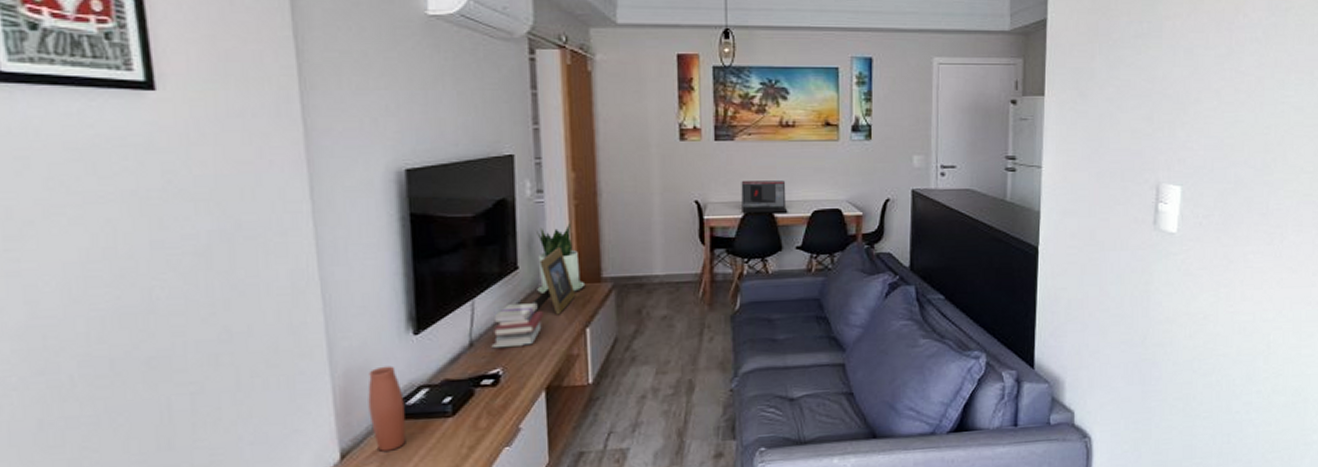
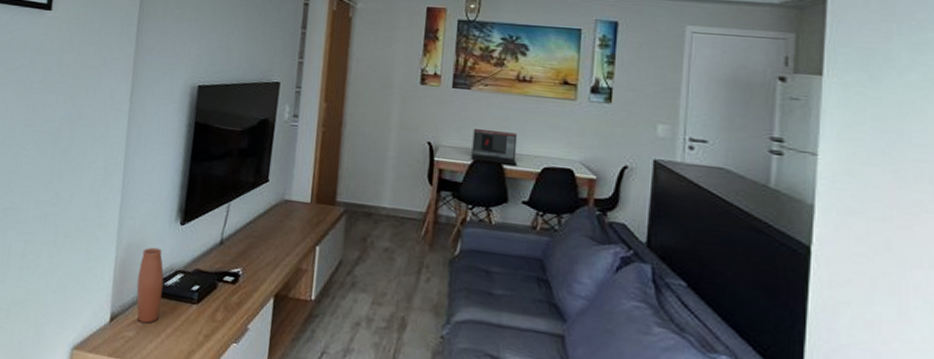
books: present [491,303,543,349] -> none [237,212,283,253]
picture frame: present [531,246,576,315] -> none [274,167,312,229]
planter: present [537,223,586,295] -> none [281,147,322,211]

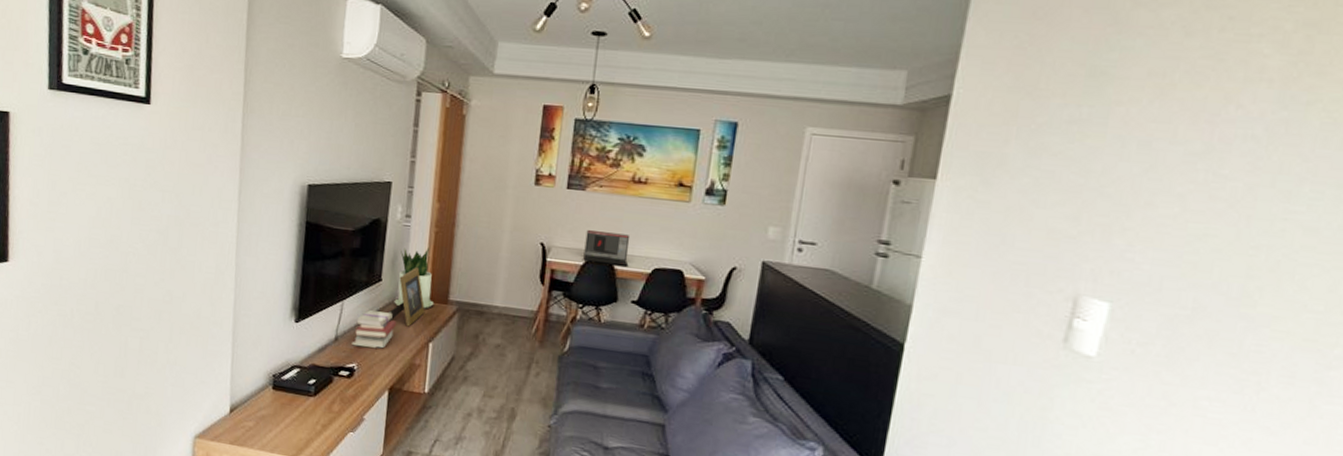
vase: present [136,247,164,324] -> none [254,343,281,415]
books: none [237,212,283,253] -> present [351,310,396,349]
picture frame: none [274,167,312,229] -> present [387,266,425,327]
planter: none [281,147,322,211] -> present [394,248,434,309]

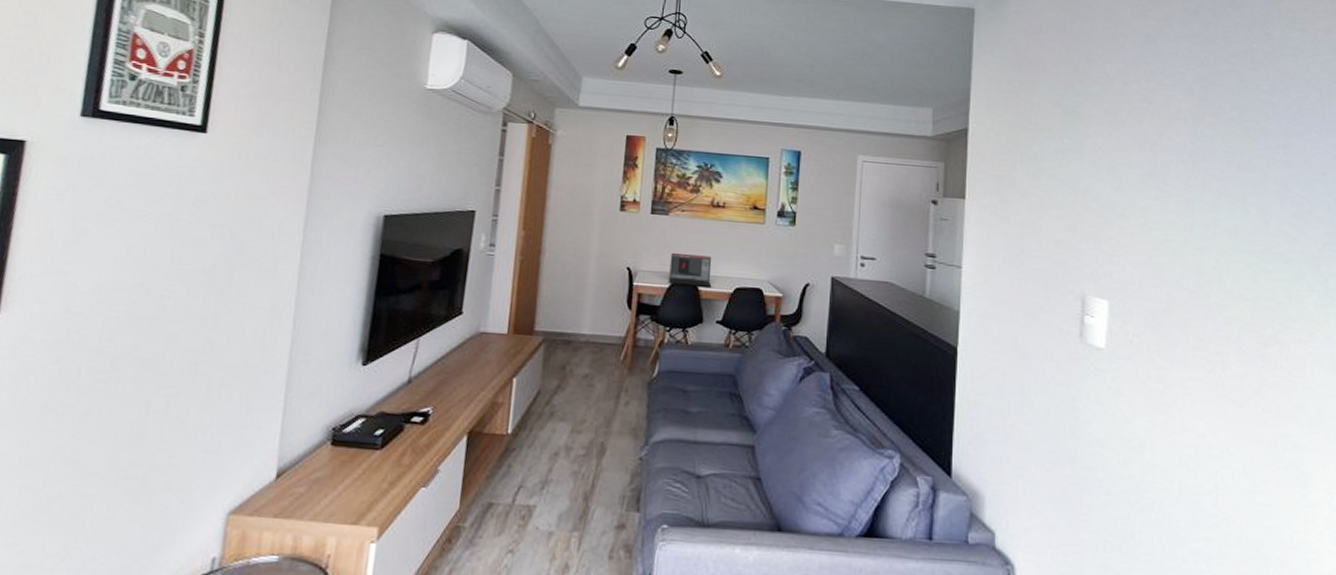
books: present [351,310,396,349] -> none [427,346,477,389]
picture frame: present [387,266,425,327] -> none [468,297,509,362]
planter: present [394,248,434,309] -> none [475,277,519,342]

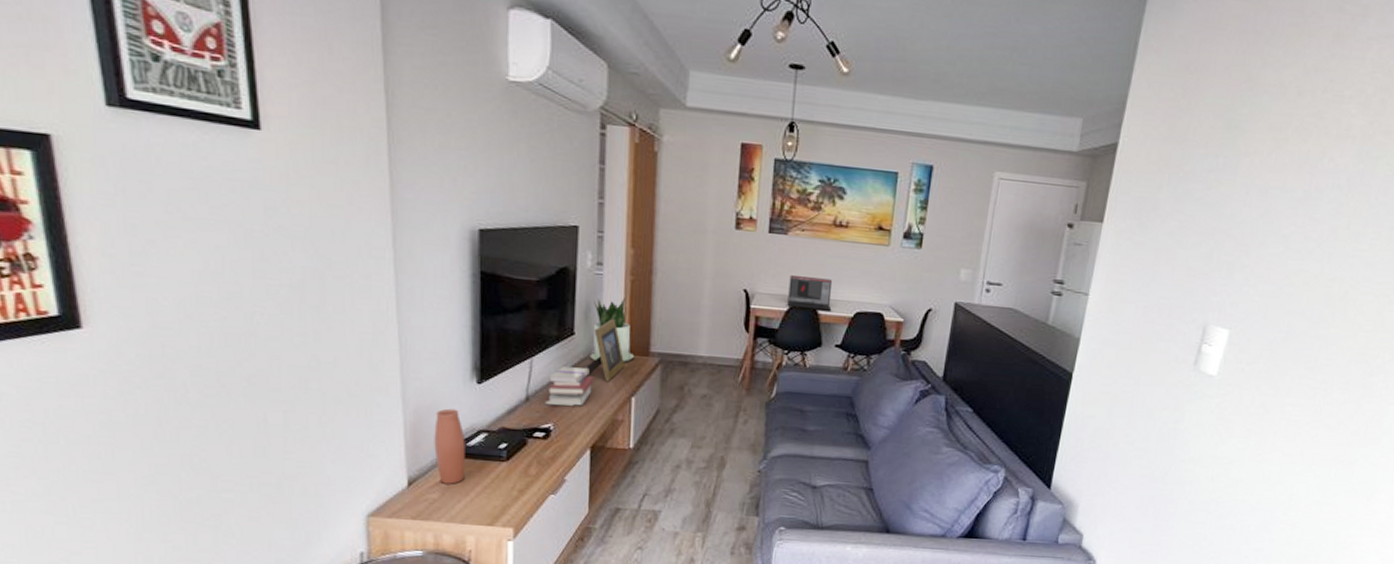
vase: none [309,392,342,476] -> present [434,408,465,484]
books: none [427,346,477,389] -> present [545,366,594,407]
picture frame: none [468,297,509,362] -> present [583,318,625,382]
planter: none [475,277,519,342] -> present [590,297,635,363]

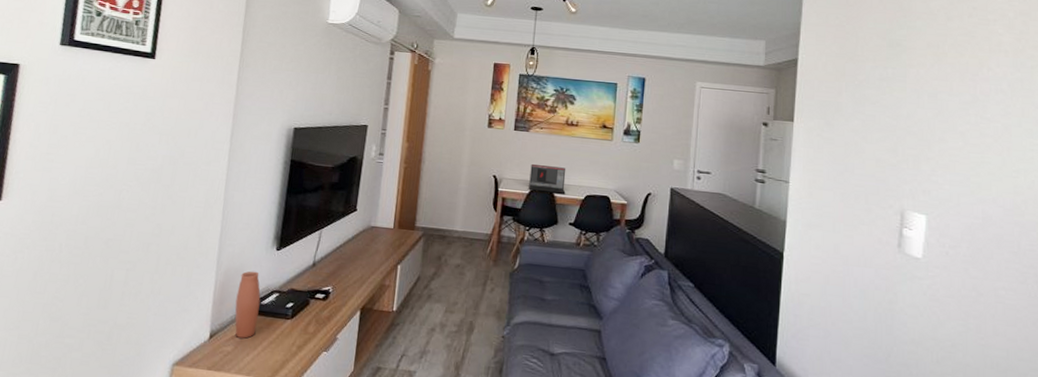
books: present [545,366,594,407] -> none [328,237,369,273]
picture frame: present [583,318,625,382] -> none [361,197,395,251]
planter: present [590,297,635,363] -> none [367,181,403,235]

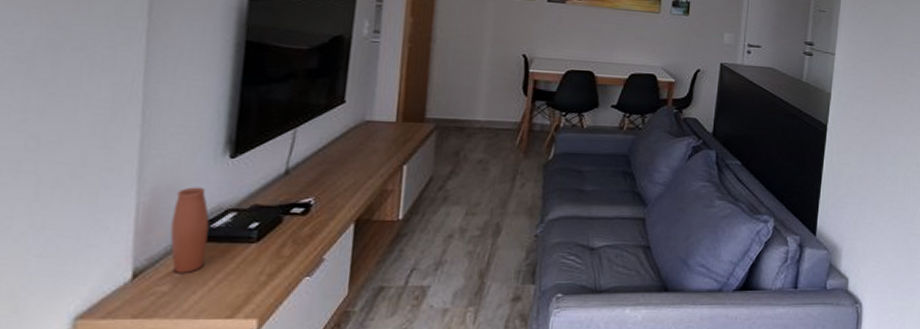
laptop: present [529,164,566,195] -> none [565,41,609,75]

